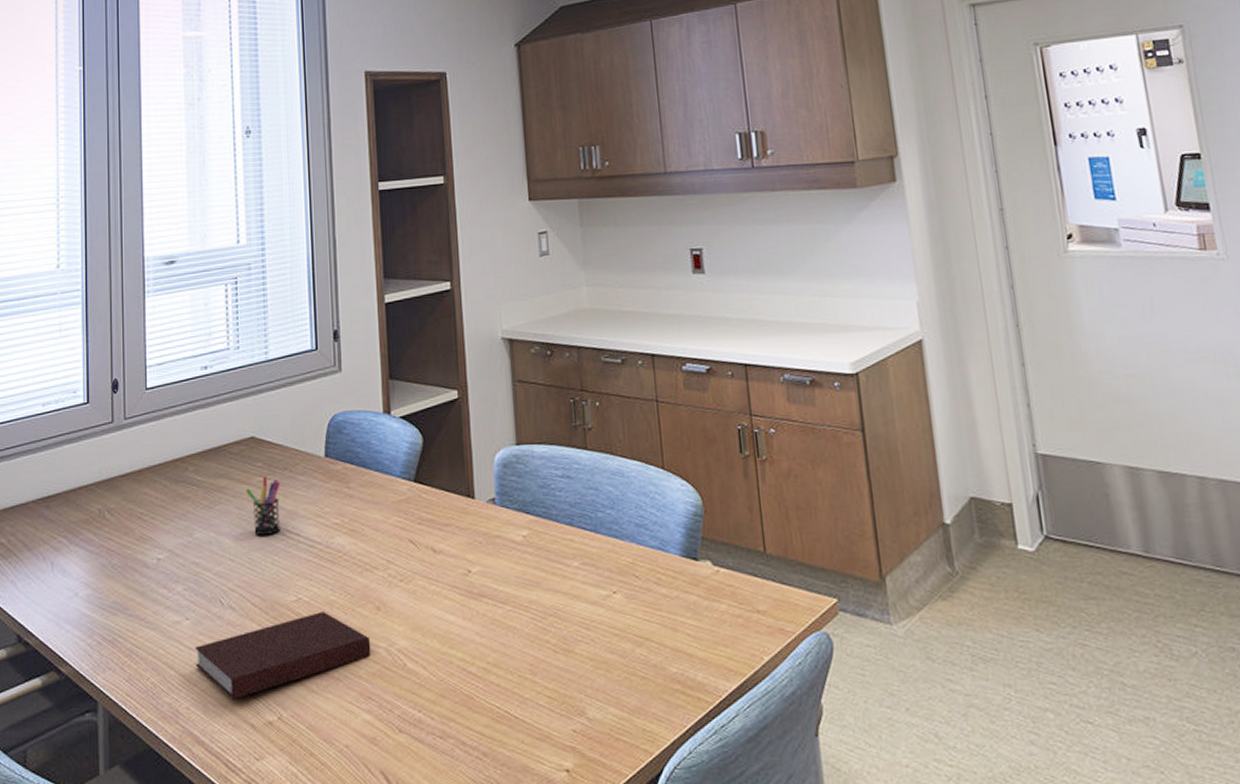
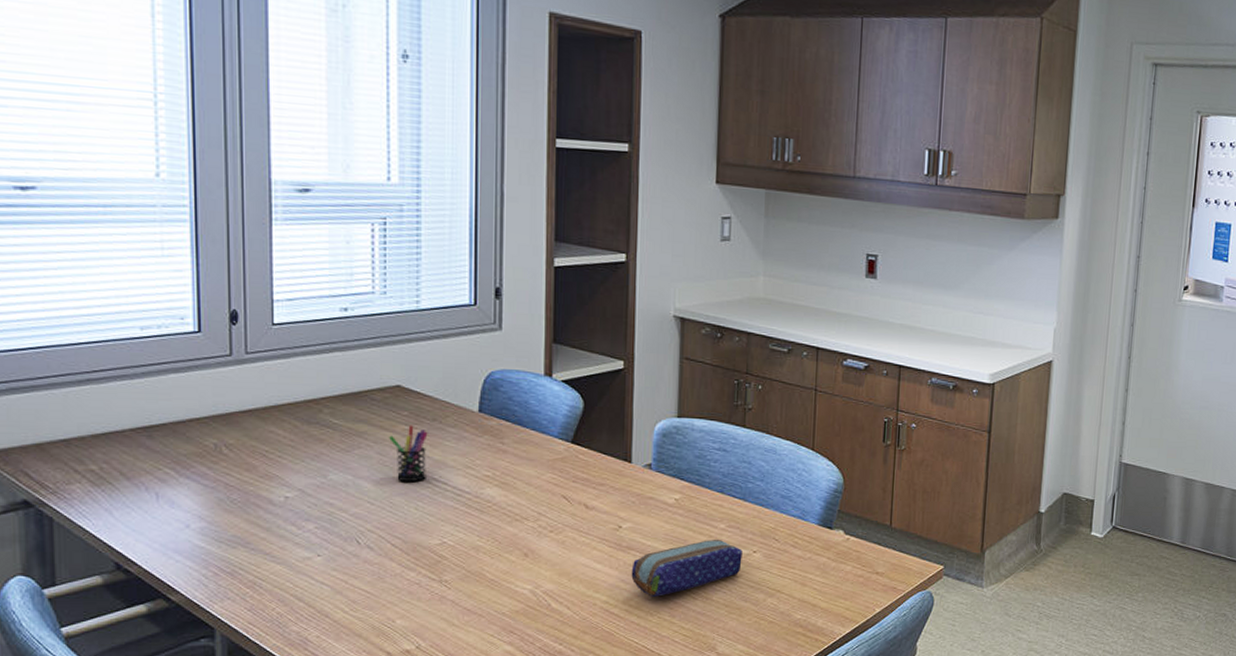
notebook: present [195,612,371,699] -> none [327,555,516,630]
pencil case: none [485,579,602,651] -> present [631,539,743,597]

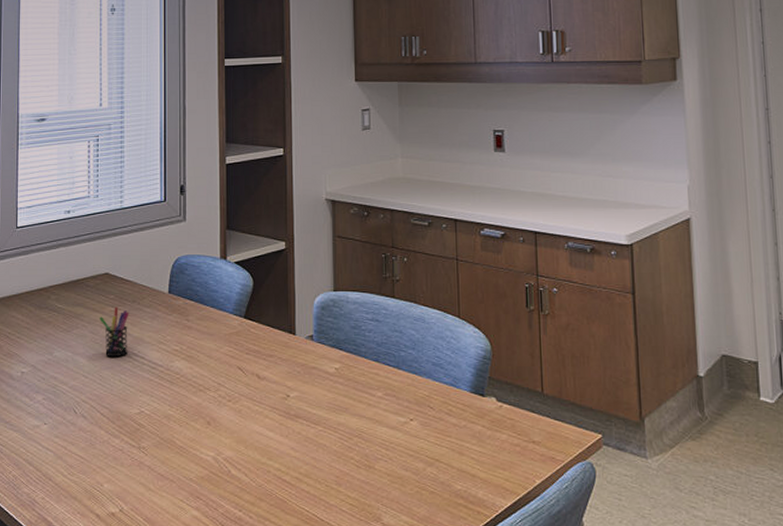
pencil case: present [631,539,743,597] -> none [300,407,400,465]

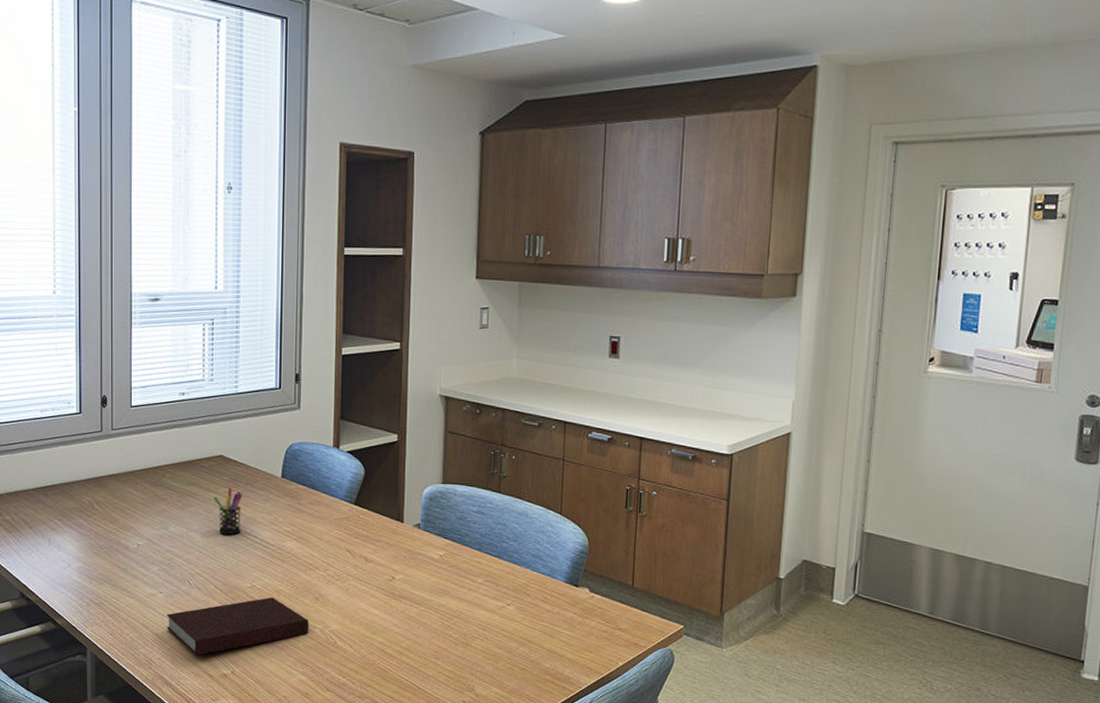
notebook: none [51,423,201,493] -> present [166,597,309,656]

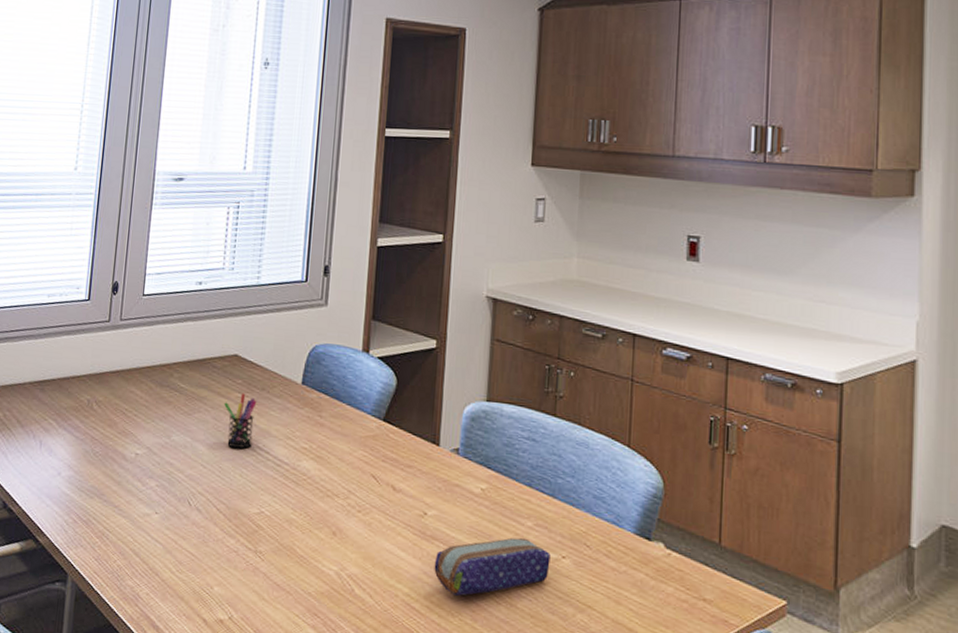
notebook: present [166,597,309,656] -> none [159,527,323,594]
pencil case: none [402,591,498,641] -> present [434,537,551,596]

